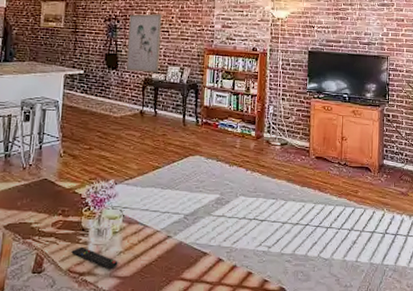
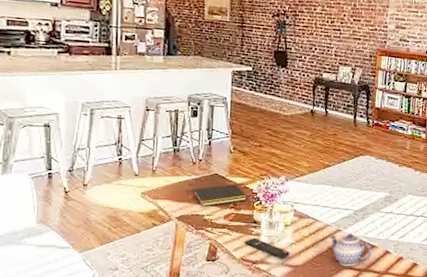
notepad: none [22,189,76,213] -> present [193,184,247,206]
wall art: present [125,13,162,73] -> none [295,10,334,73]
teapot: none [158,240,204,276] -> present [329,233,372,266]

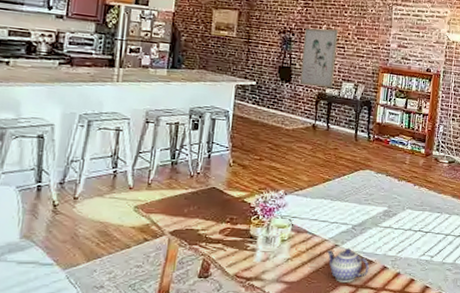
notepad: present [193,184,247,206] -> none [189,198,244,221]
remote control: present [244,238,290,258] -> none [239,253,286,274]
wall art: none [295,10,334,73] -> present [299,28,339,89]

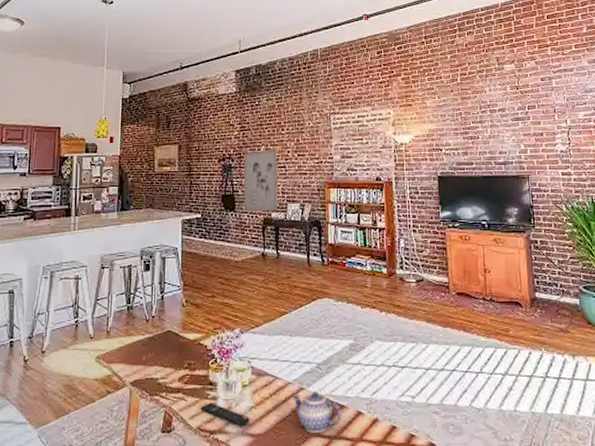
remote control: none [239,253,286,274] -> present [200,402,250,426]

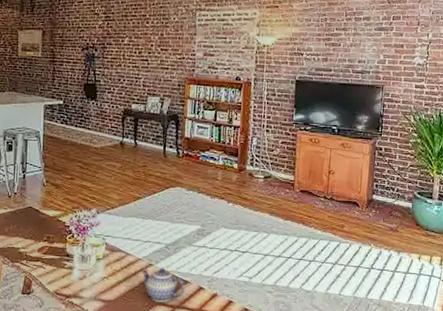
remote control: present [200,402,250,426] -> none [57,271,102,293]
wall art: present [243,149,278,212] -> none [105,41,141,104]

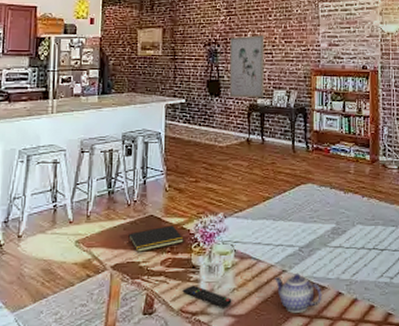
notepad: none [9,217,60,239] -> present [128,225,184,252]
remote control: none [57,271,102,293] -> present [182,285,232,307]
wall art: none [105,41,141,104] -> present [229,35,265,98]

